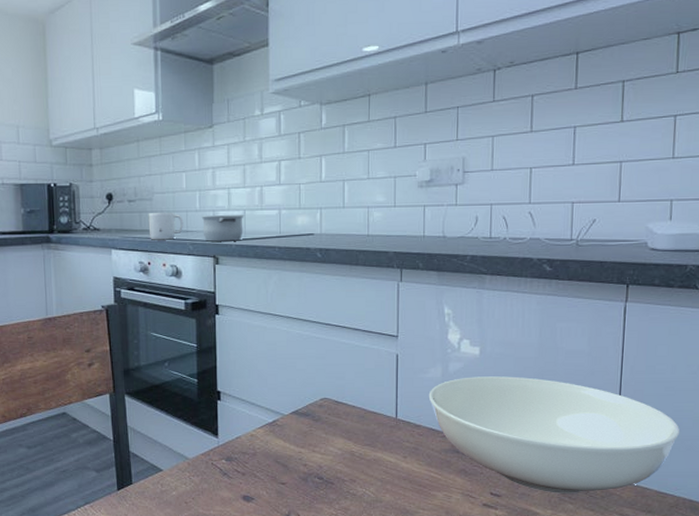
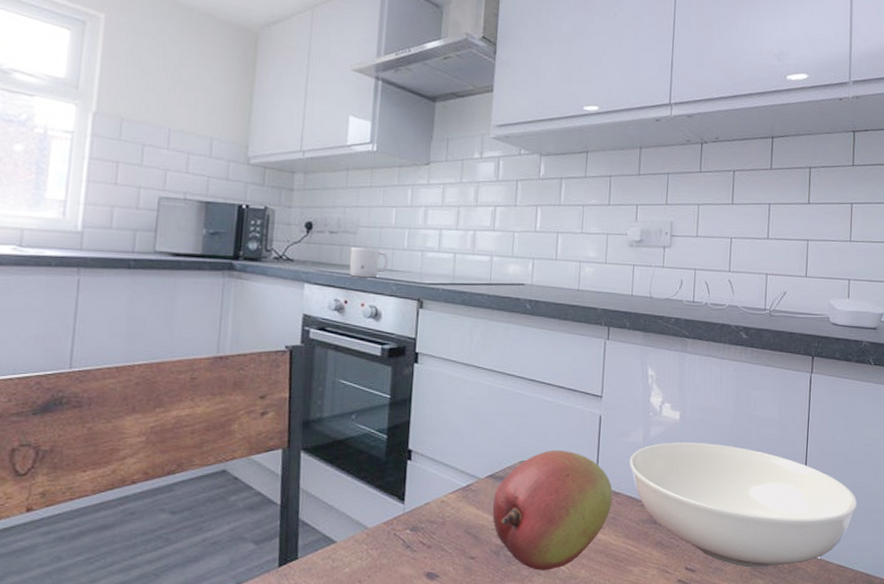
cooking pot: present [201,215,244,242] -> none [408,255,455,285]
fruit: none [298,387,413,495] -> present [492,449,613,571]

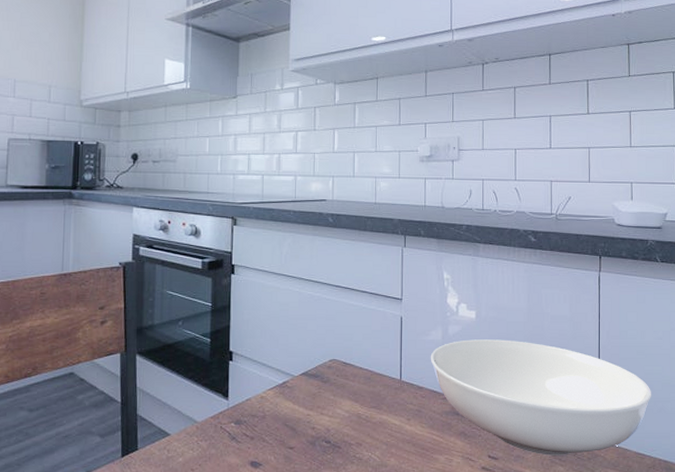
mug: present [349,247,389,278] -> none [170,174,205,200]
fruit: present [492,449,613,571] -> none [307,349,416,459]

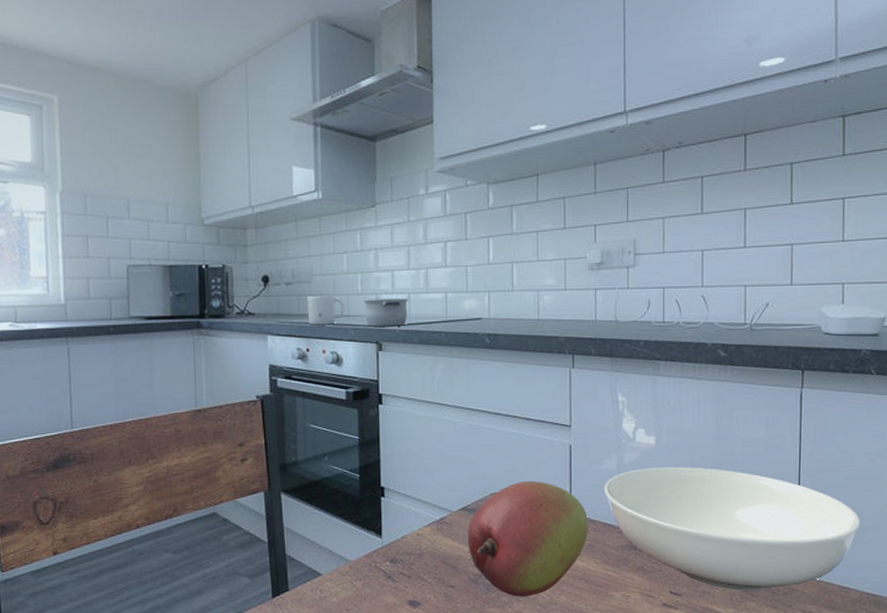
mug: none [170,174,205,200] -> present [307,296,345,325]
cooking pot: none [222,179,263,204] -> present [363,298,409,327]
fruit: none [307,349,416,459] -> present [467,480,588,597]

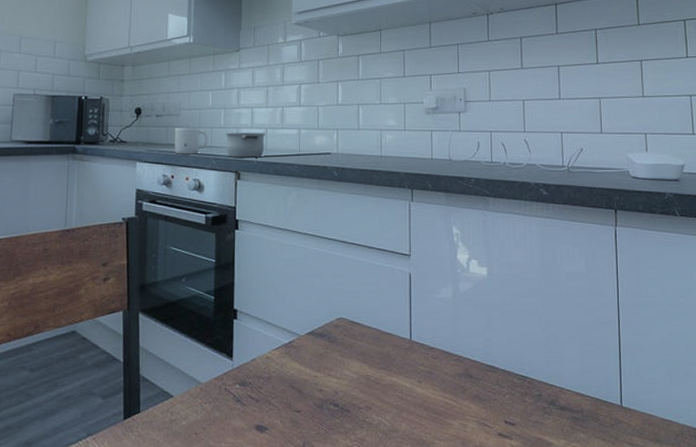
fruit: present [467,480,588,597] -> none [314,307,427,424]
bowl: present [603,467,861,591] -> none [441,297,677,421]

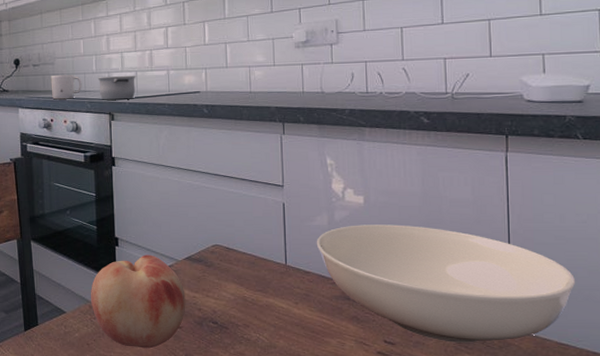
fruit: none [202,329,306,437] -> present [90,254,186,349]
bowl: none [441,297,677,421] -> present [316,224,576,343]

